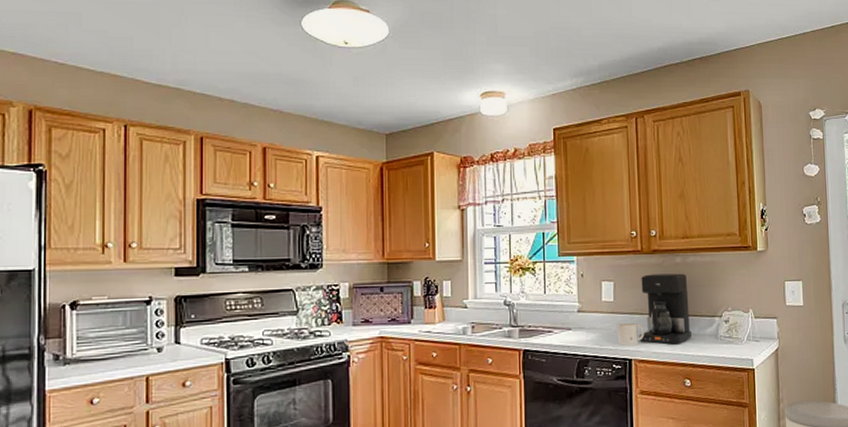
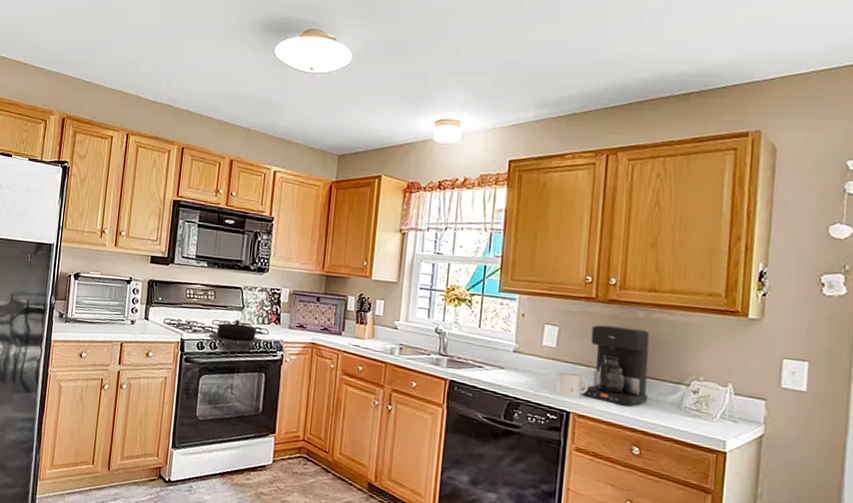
cooking pot: none [261,325,325,352] -> present [209,319,263,344]

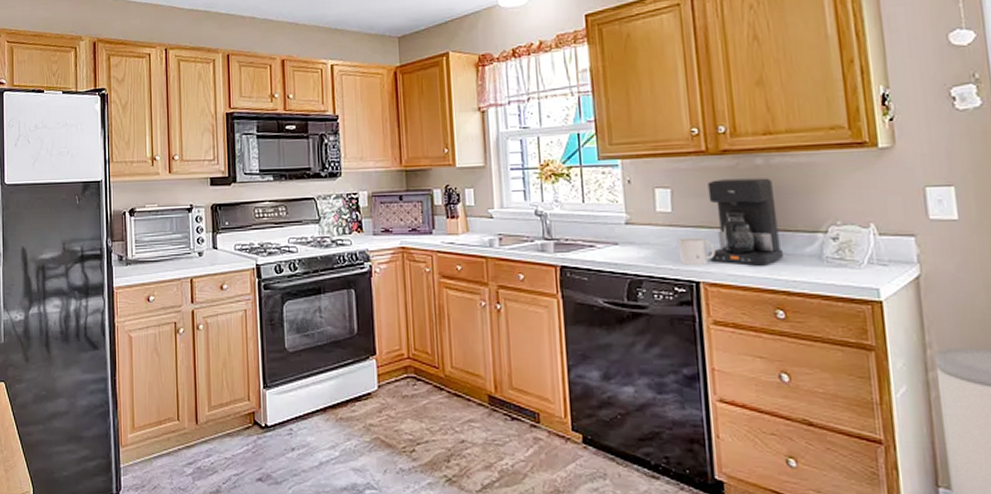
cooking pot: present [209,319,263,344] -> none [287,234,347,259]

